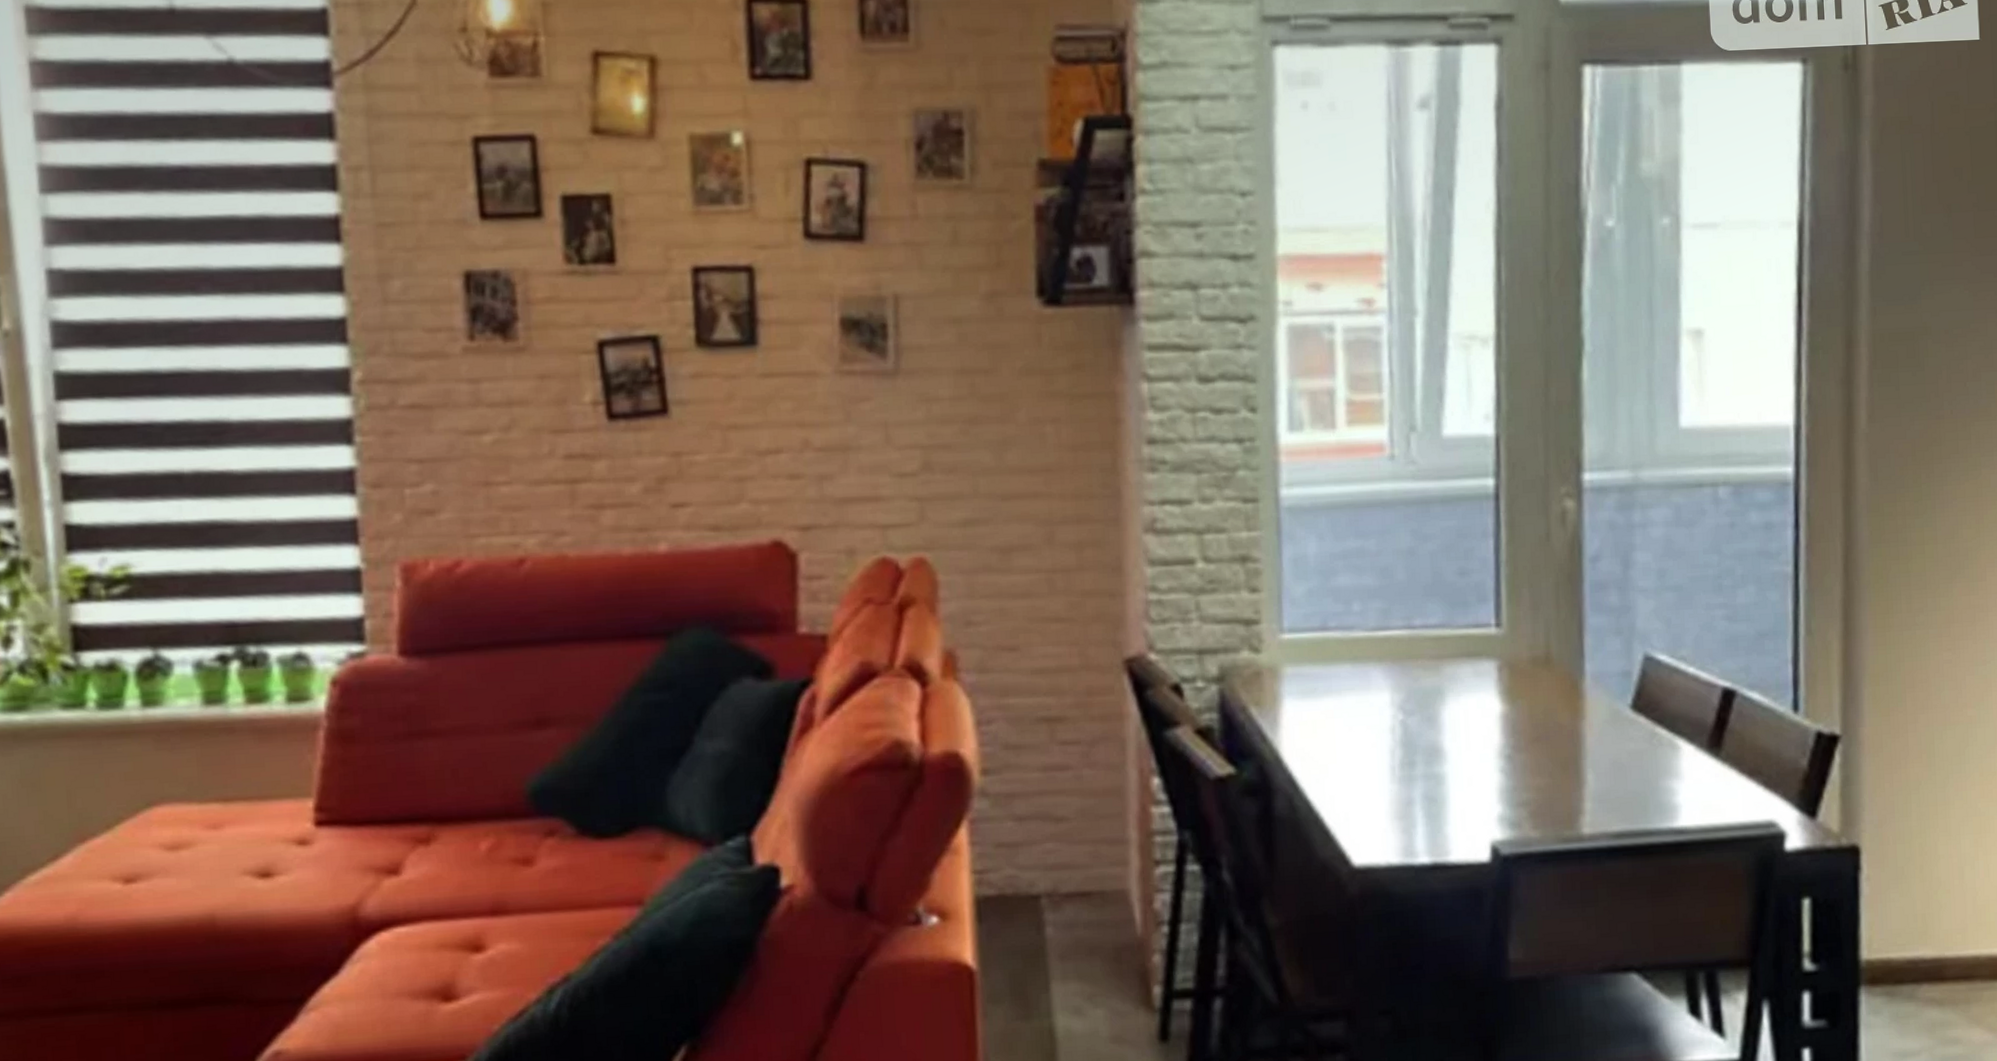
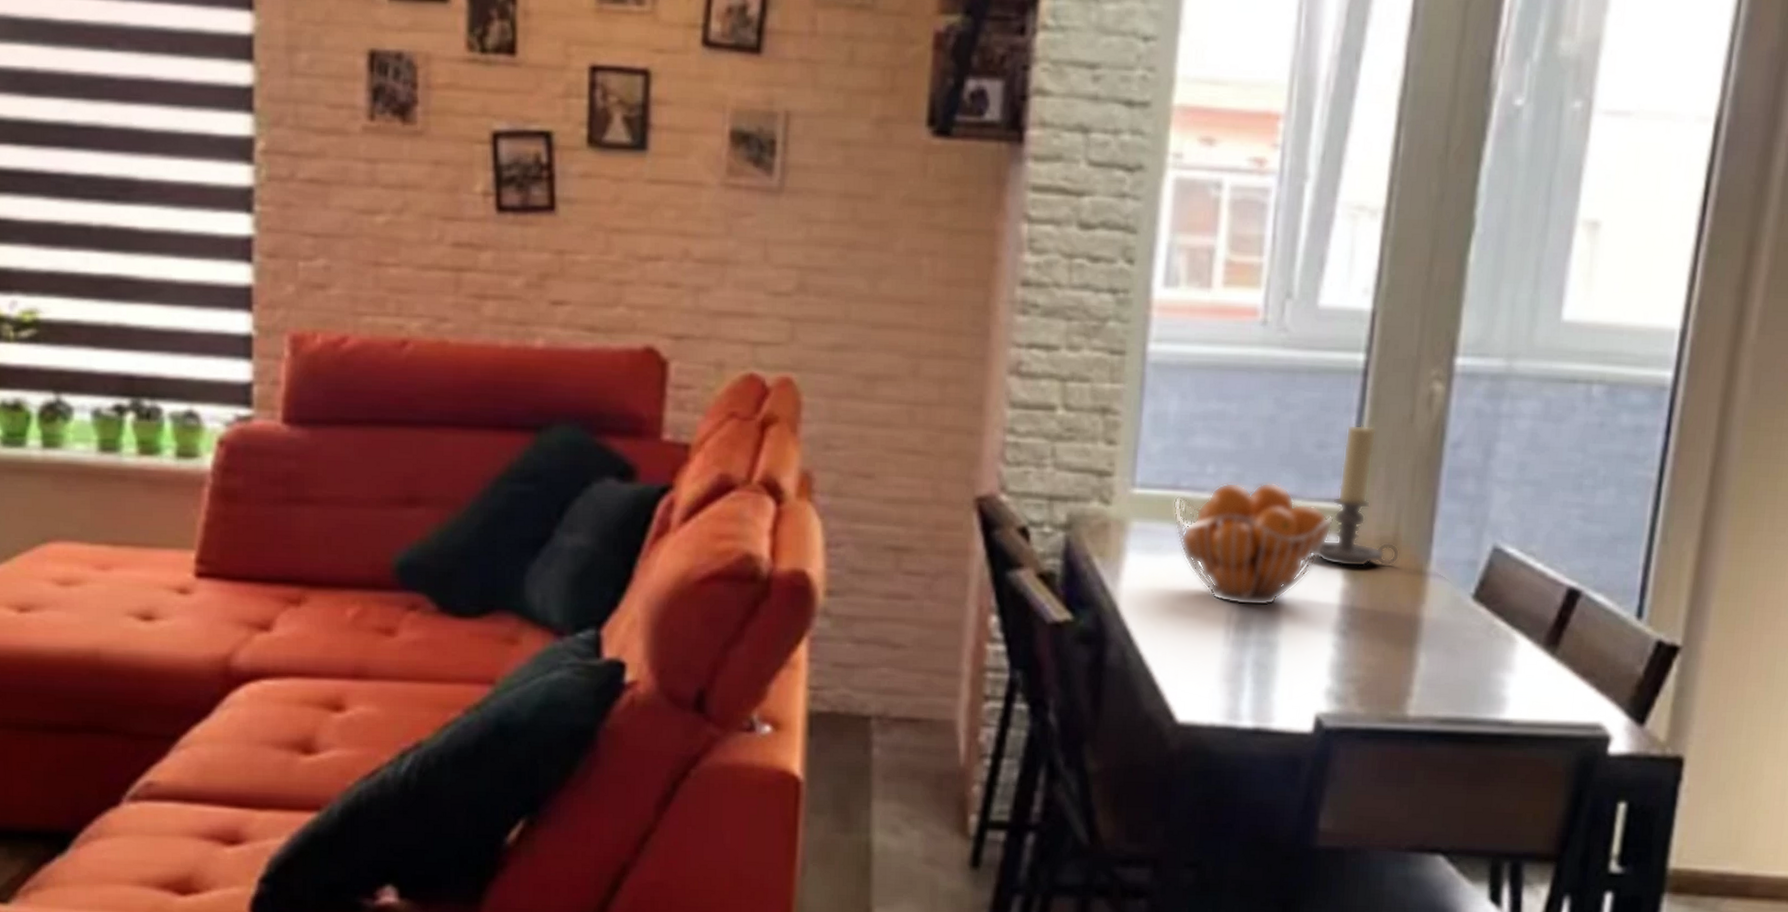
fruit basket: none [1323,614,1485,740] -> present [1173,482,1334,606]
candle holder: none [1466,548,1554,691] -> present [1311,424,1400,567]

